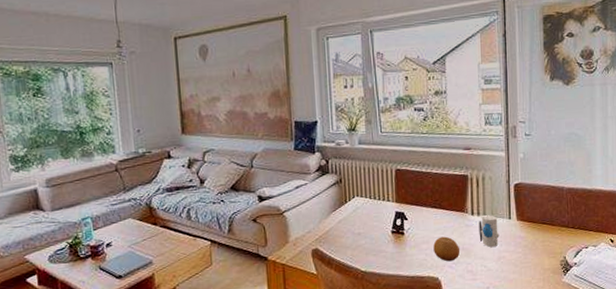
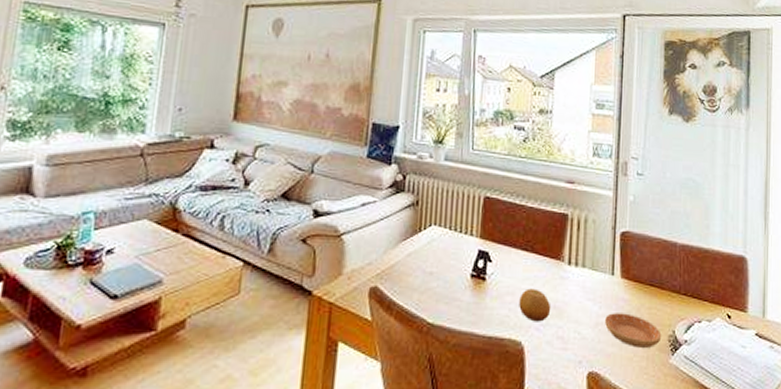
toy: present [479,214,500,247] -> none [575,266,599,308]
saucer: none [506,247,555,273] -> present [605,313,662,348]

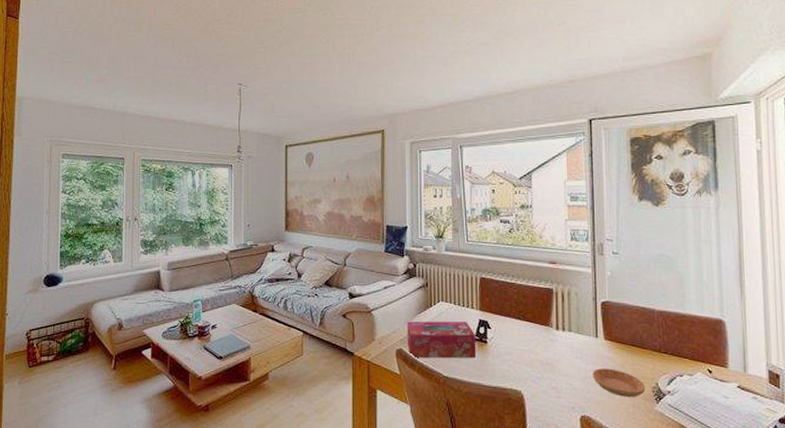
tissue box: none [385,250,473,300] -> present [407,321,477,359]
fruit: present [519,288,551,322] -> none [516,349,544,376]

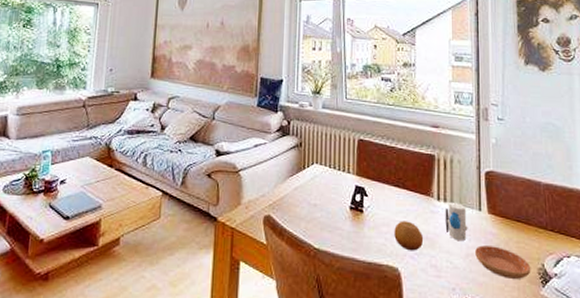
tissue box: present [407,321,477,359] -> none [276,184,352,228]
fruit: none [516,349,544,376] -> present [394,221,424,251]
toy: none [564,330,586,365] -> present [445,202,468,240]

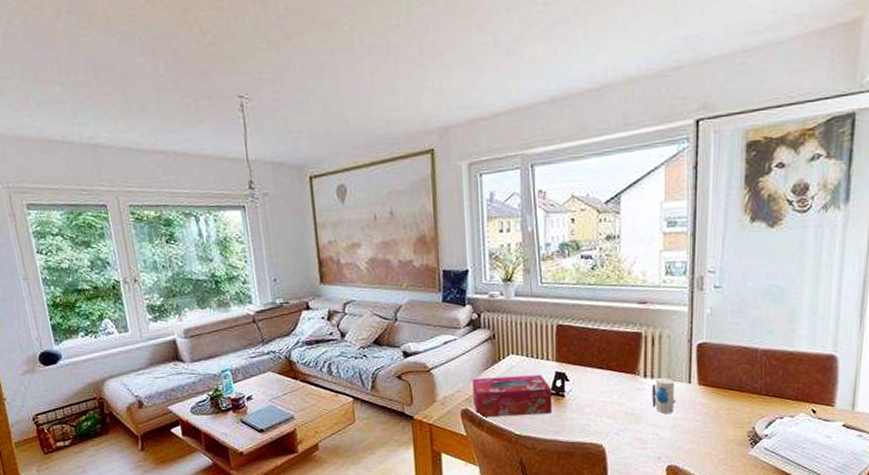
tissue box: none [276,184,352,228] -> present [472,375,553,418]
fruit: present [394,221,424,251] -> none [598,400,629,428]
saucer: present [475,245,531,279] -> none [683,415,741,444]

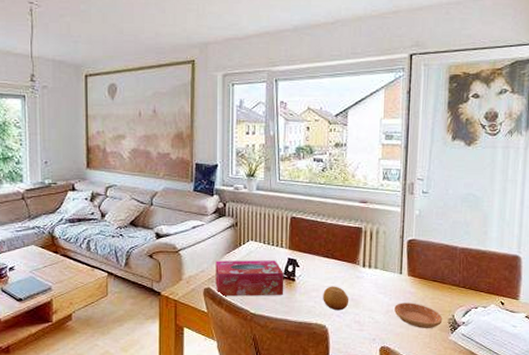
fruit: none [598,400,629,428] -> present [323,286,349,311]
toy: present [652,377,676,413] -> none [369,267,389,300]
saucer: none [683,415,741,444] -> present [394,303,443,328]

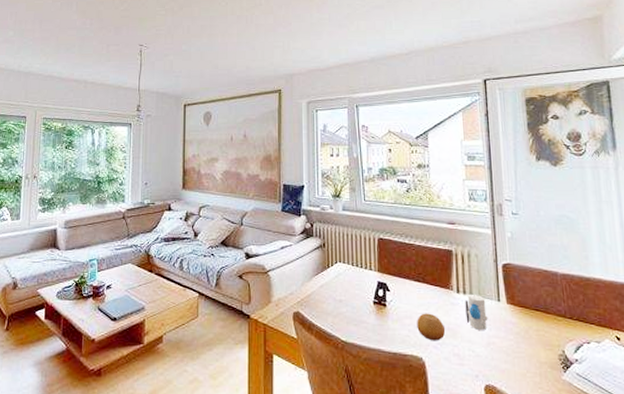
tissue box: present [215,260,284,297] -> none [304,283,376,322]
toy: none [369,267,389,300] -> present [465,294,488,330]
saucer: present [394,303,443,328] -> none [496,334,552,365]

